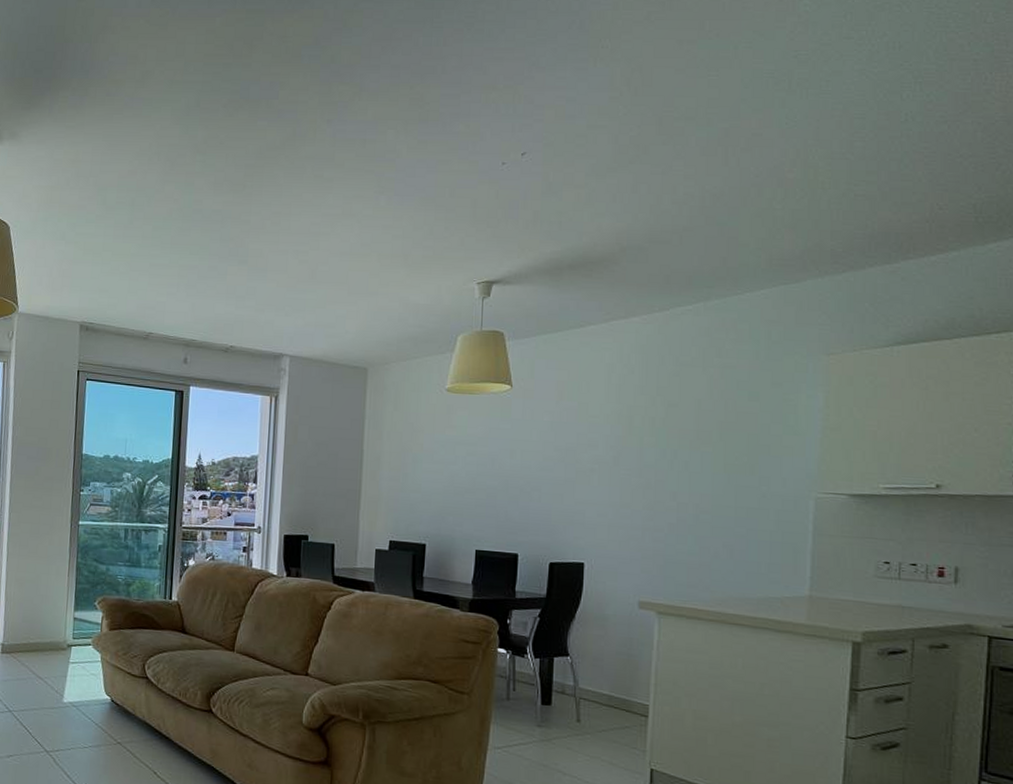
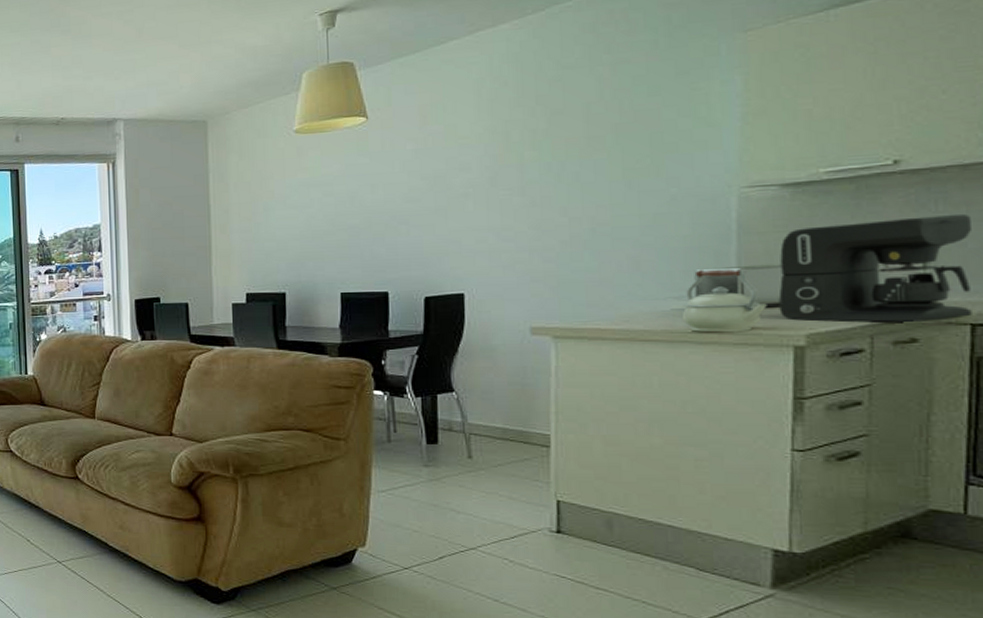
kettle: none [764,563,833,625] -> present [681,268,767,333]
toaster: none [776,562,847,605] -> present [694,264,783,308]
coffee maker: none [842,535,991,631] -> present [778,215,972,322]

